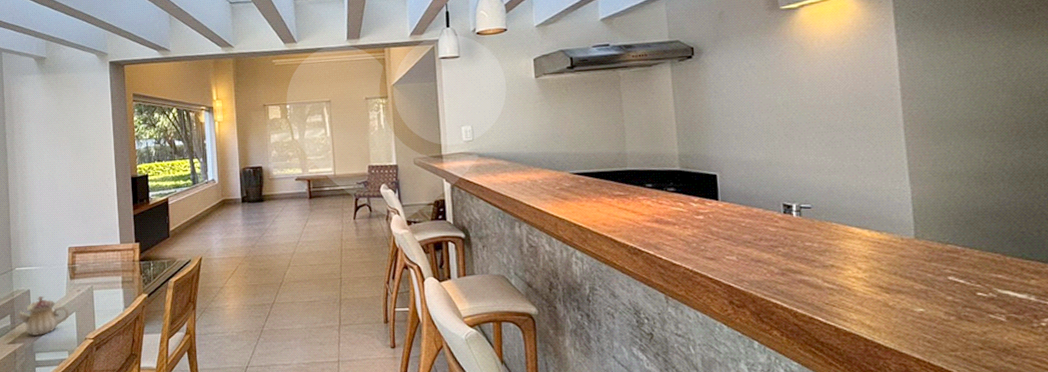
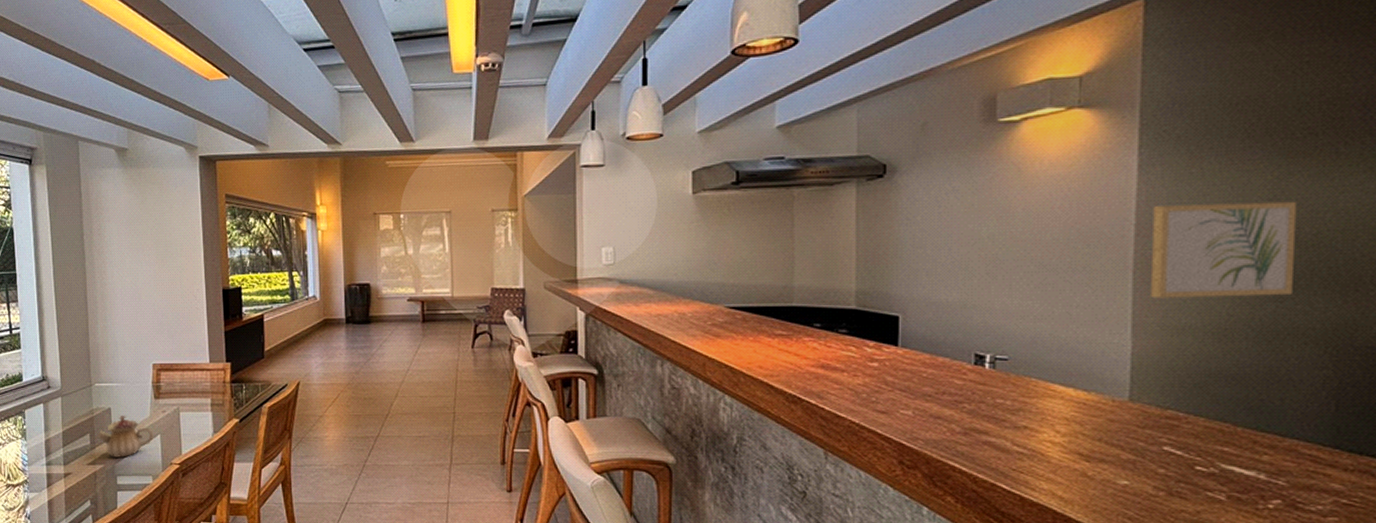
wall art: none [913,65,1034,150] -> present [1149,201,1298,299]

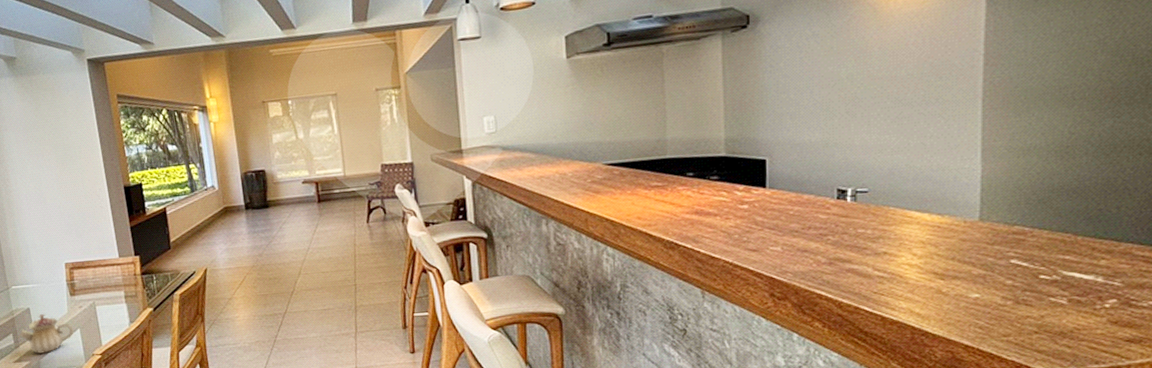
wall art: present [1149,201,1298,299] -> none [998,20,1135,124]

